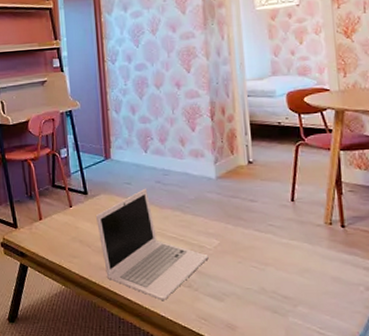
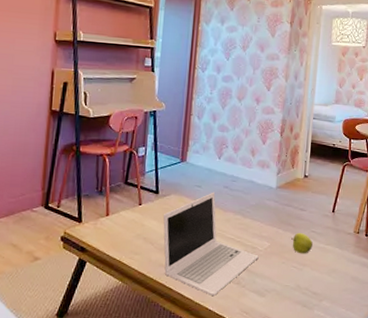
apple: none [245,226,273,252] -> present [291,232,313,254]

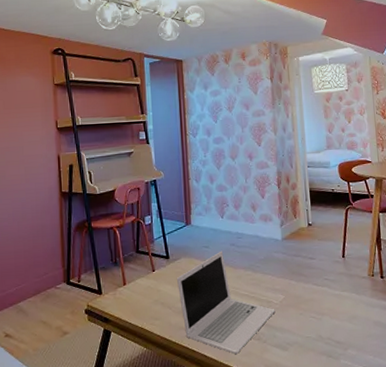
apple: present [291,232,313,254] -> none [305,281,328,303]

